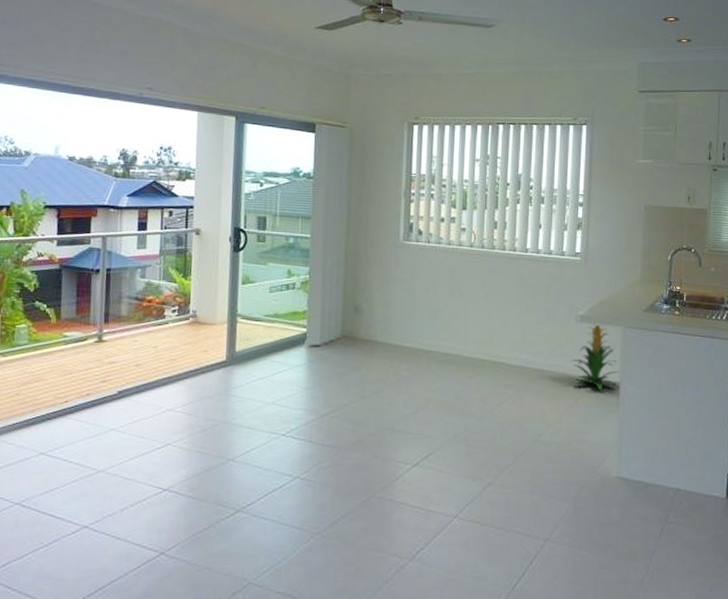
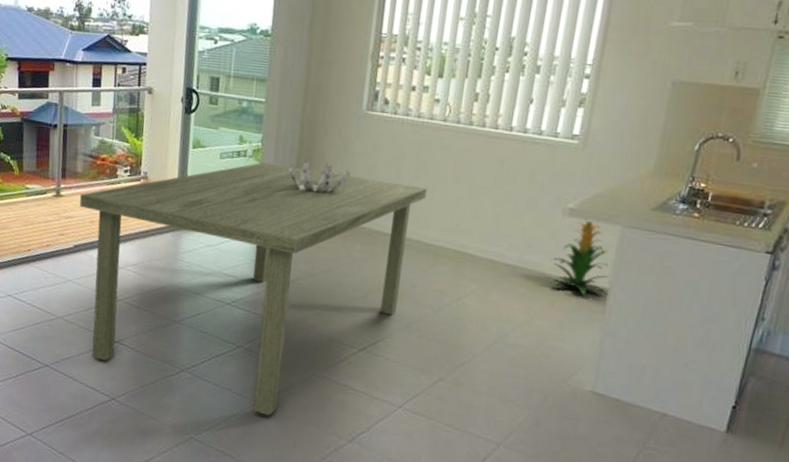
dining table: none [124,293,462,546] -> present [79,162,428,416]
decorative bowl: none [336,287,393,318] -> present [289,159,350,193]

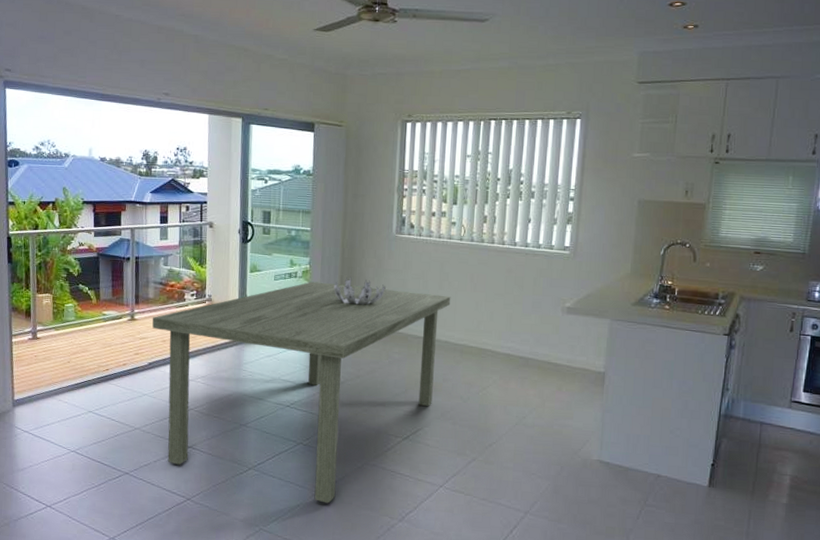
indoor plant: present [550,218,610,295] -> none [556,315,605,379]

